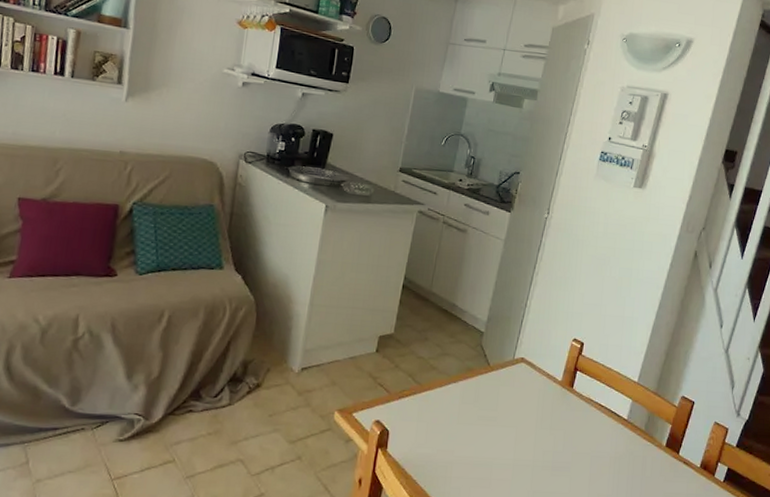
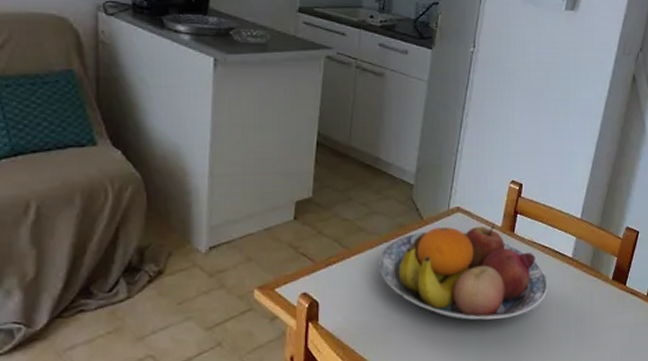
fruit bowl: none [446,375,603,471] -> present [379,225,548,321]

